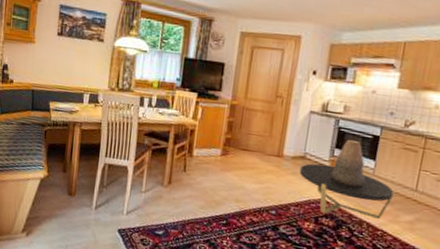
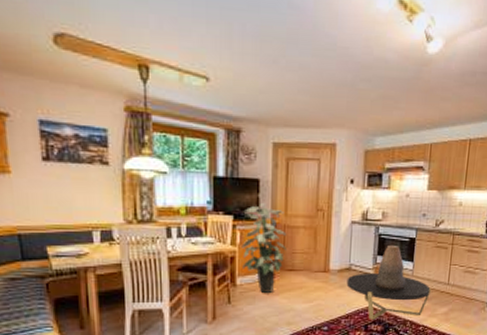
indoor plant: none [200,84,245,168] -> present [241,202,287,293]

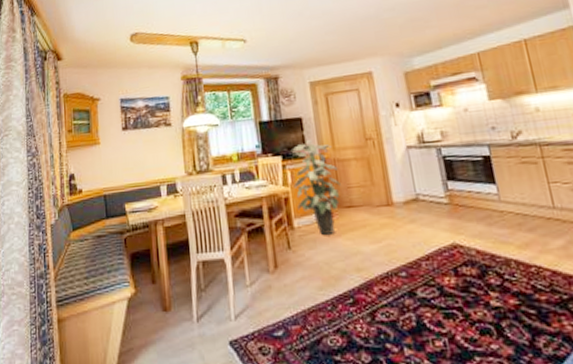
coffee table: present [346,272,431,320] -> none [416,201,533,261]
decorative urn: present [375,244,406,290] -> none [452,166,495,221]

